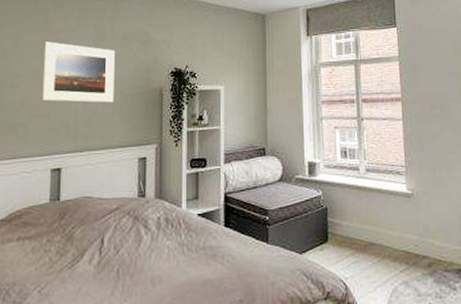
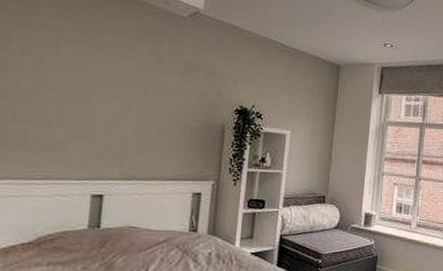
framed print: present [42,41,115,103] -> none [84,56,174,133]

